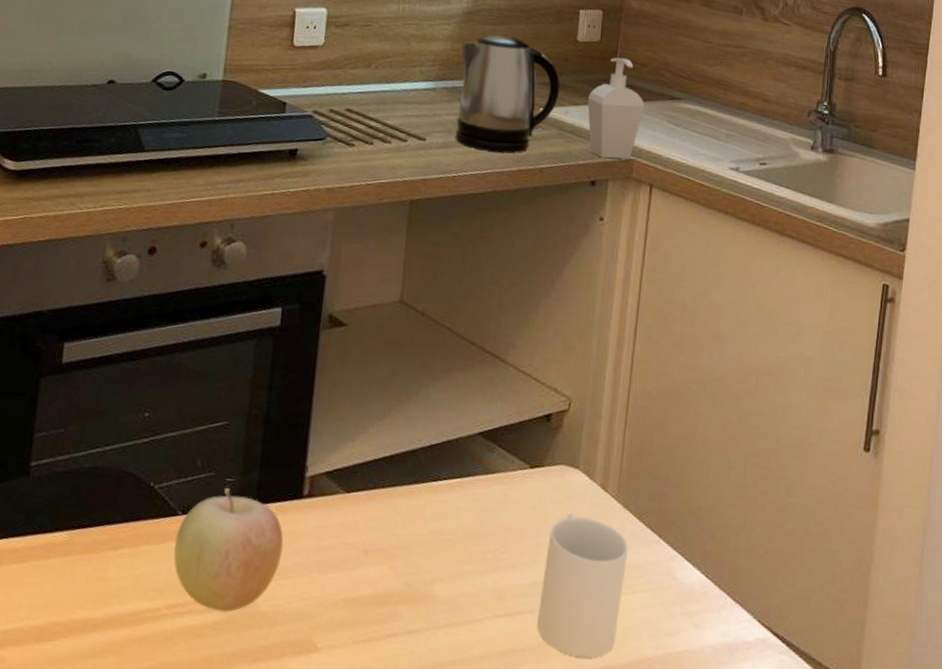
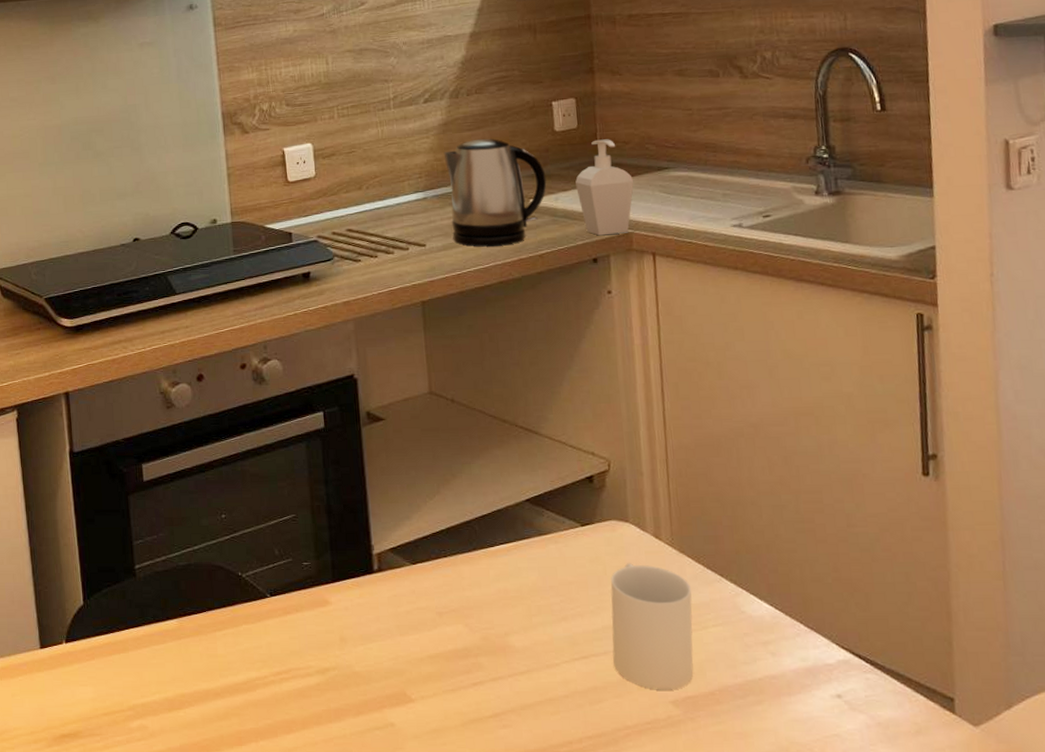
fruit: present [173,488,284,612] -> none [269,571,365,674]

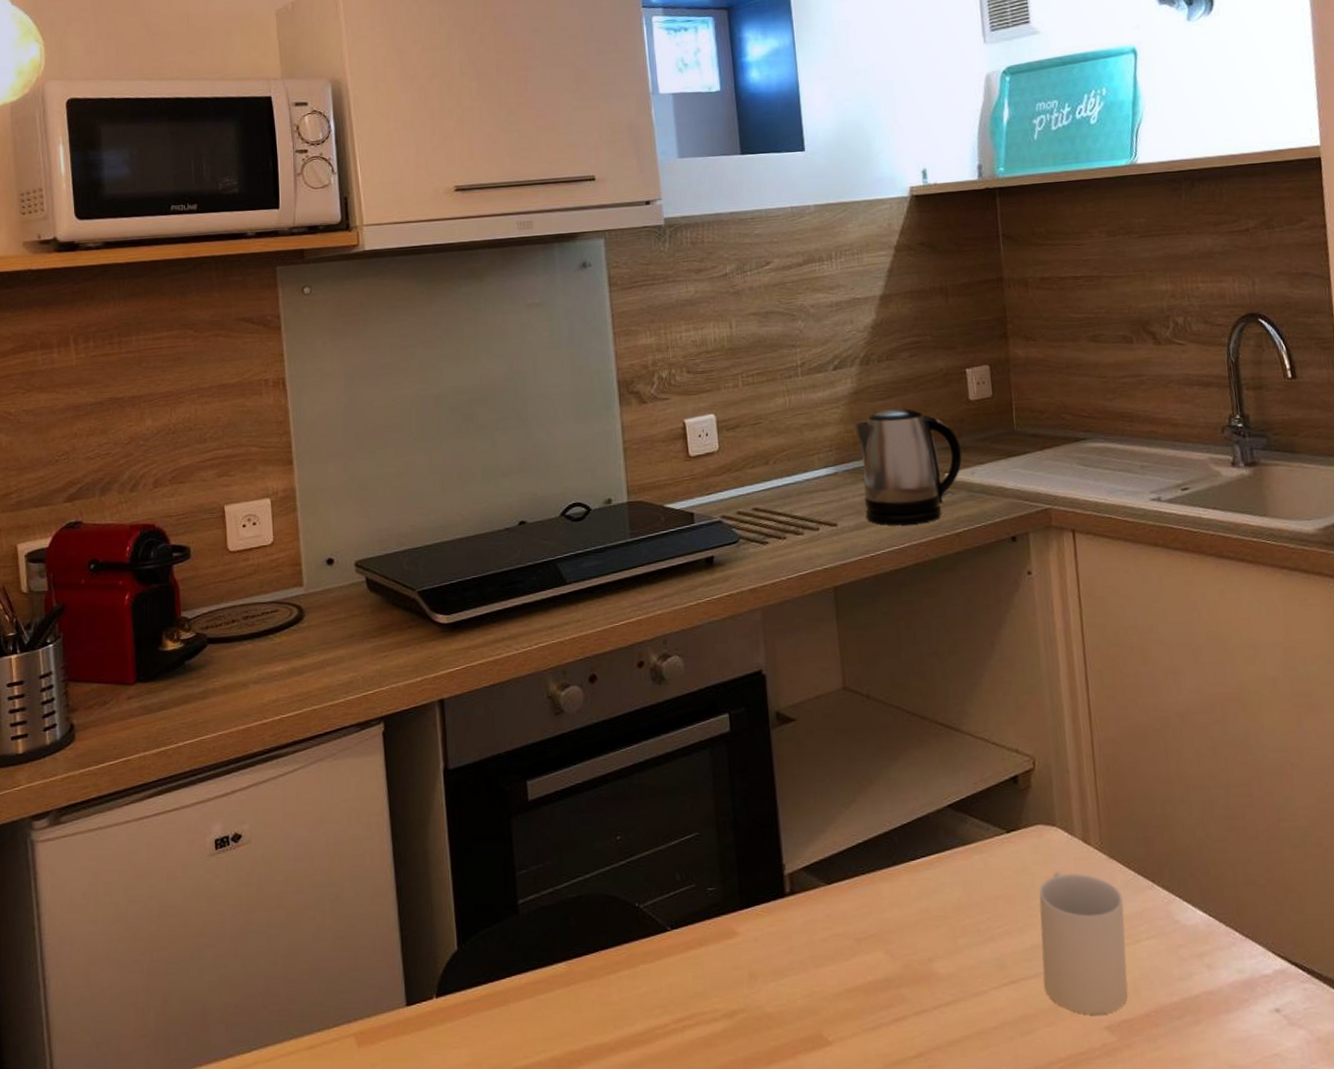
soap bottle: present [575,139,634,236] -> none [991,408,1052,512]

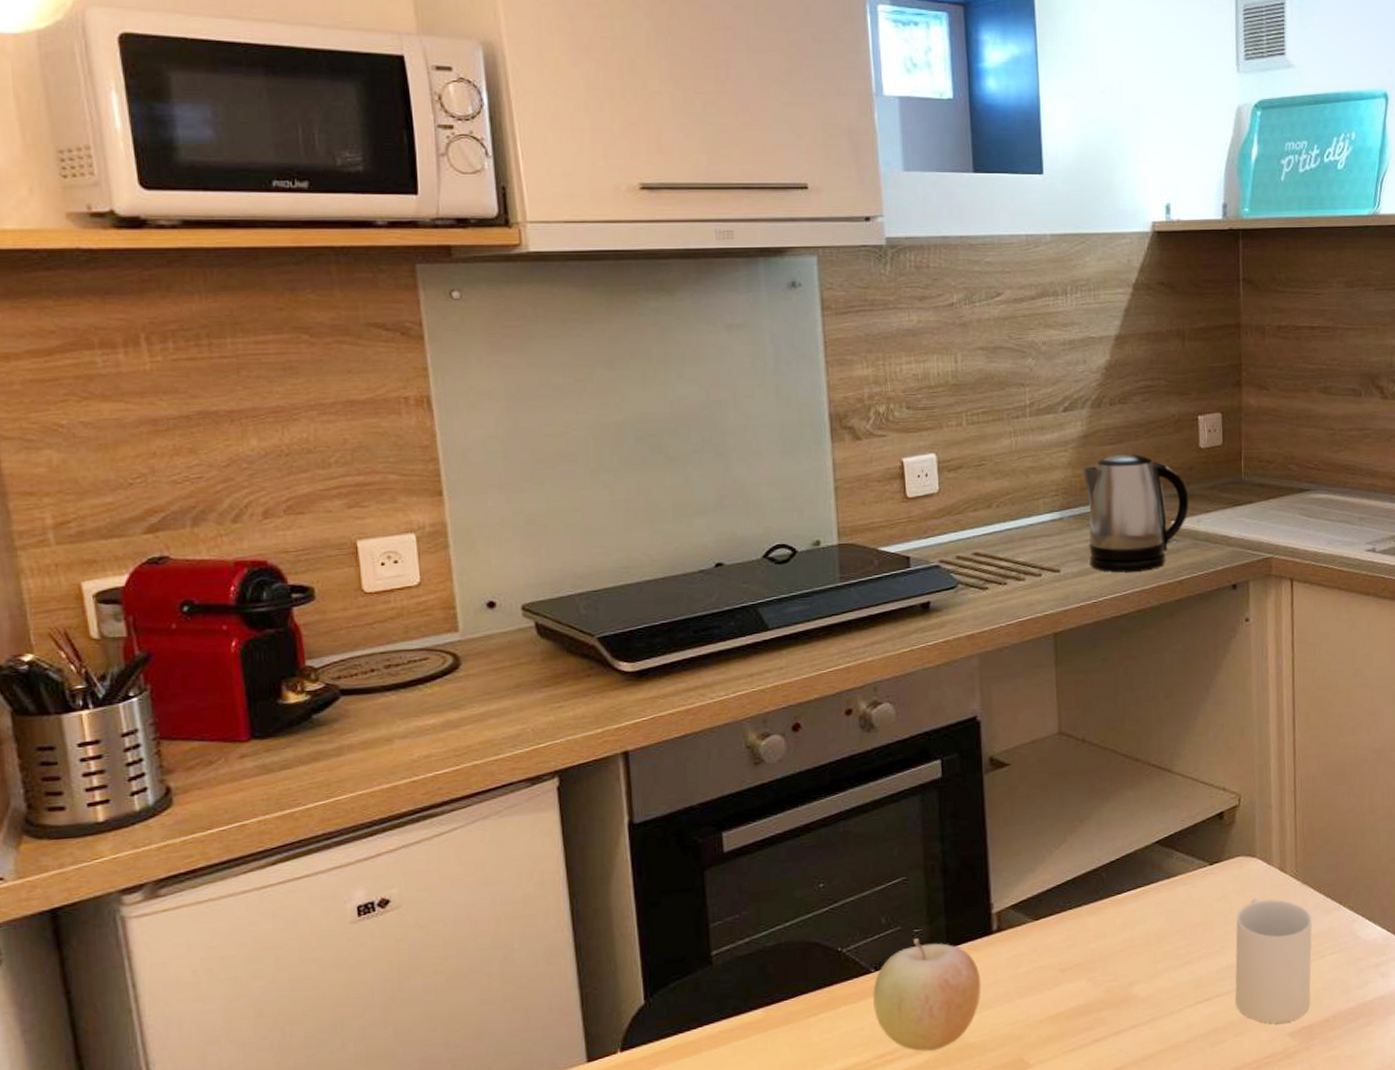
fruit: none [670,897,776,1019] -> present [873,938,981,1051]

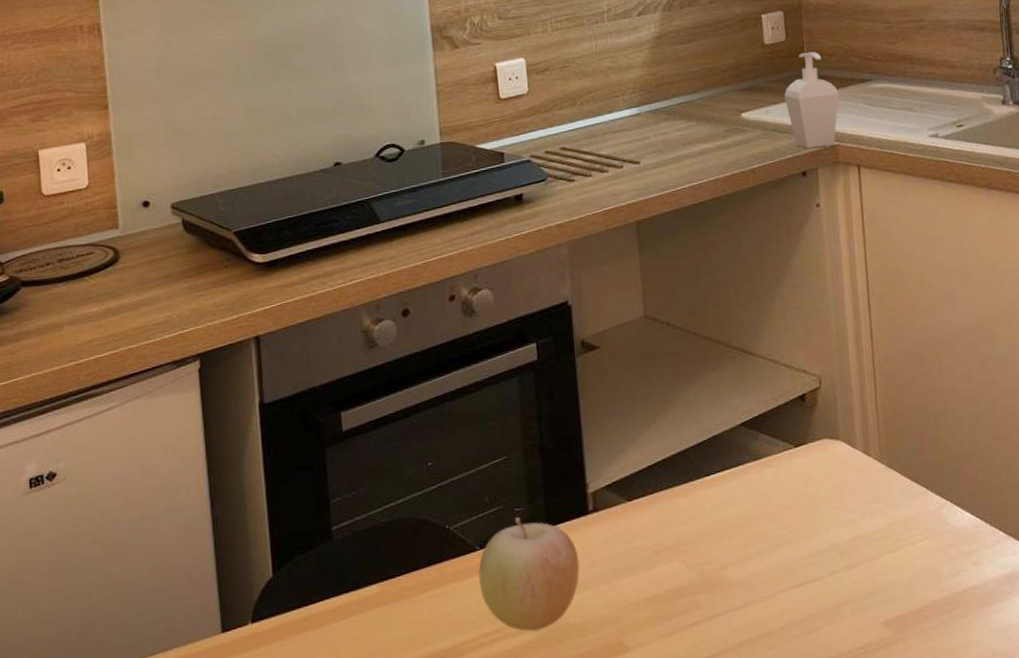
kettle: present [1082,453,1189,572] -> none [657,51,758,162]
soap bottle: none [1218,458,1276,561] -> present [784,51,839,149]
cup: present [1235,898,1312,1024] -> none [823,482,903,613]

